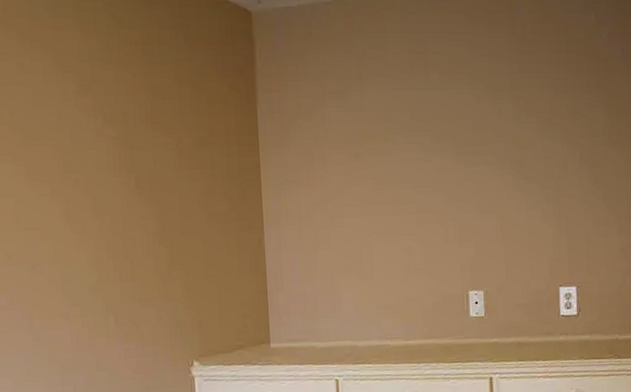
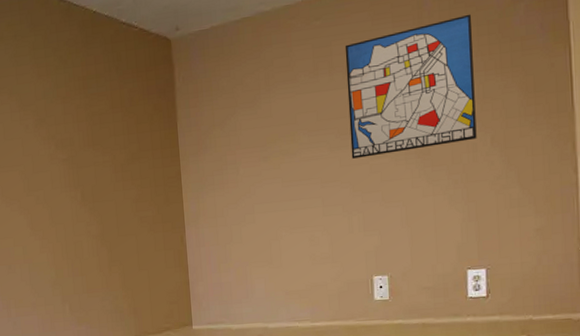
wall art: none [440,30,567,164] -> present [344,14,477,159]

